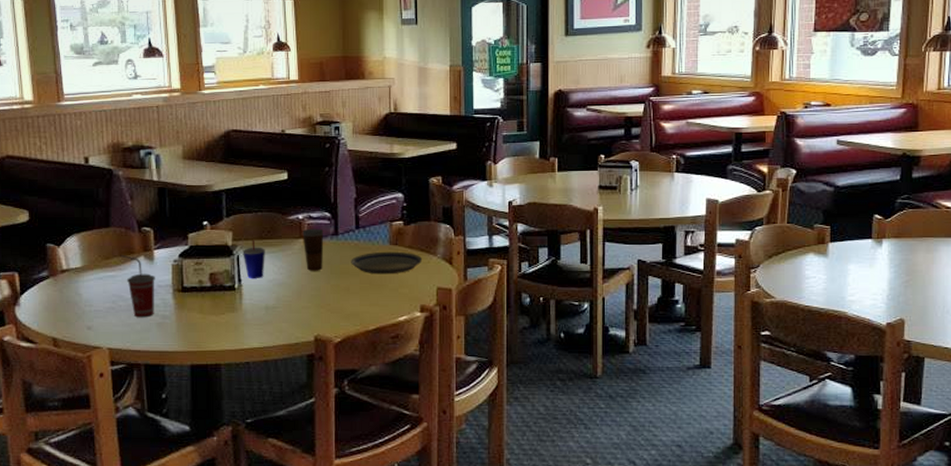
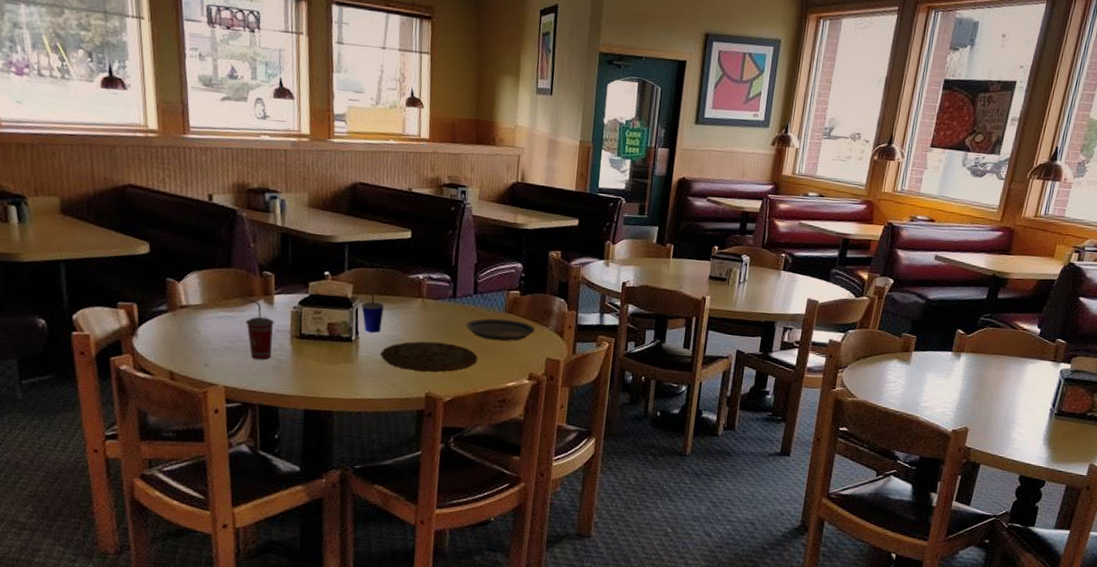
pizza: none [264,282,366,314] -> present [380,341,478,372]
beverage cup: present [302,228,324,272] -> none [421,289,443,332]

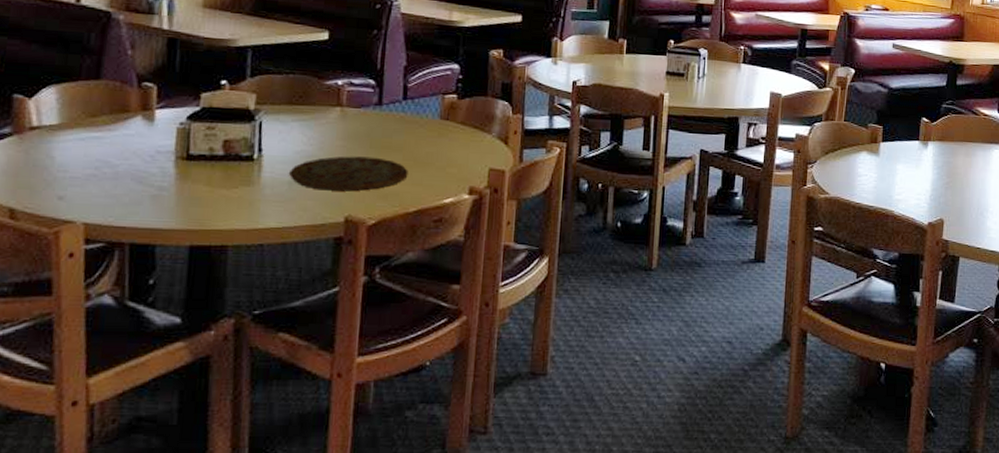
beverage cup: present [240,296,274,360] -> none [111,112,154,188]
beverage cup: present [361,294,384,333] -> none [266,104,294,149]
plate: present [466,318,535,341] -> none [394,126,475,152]

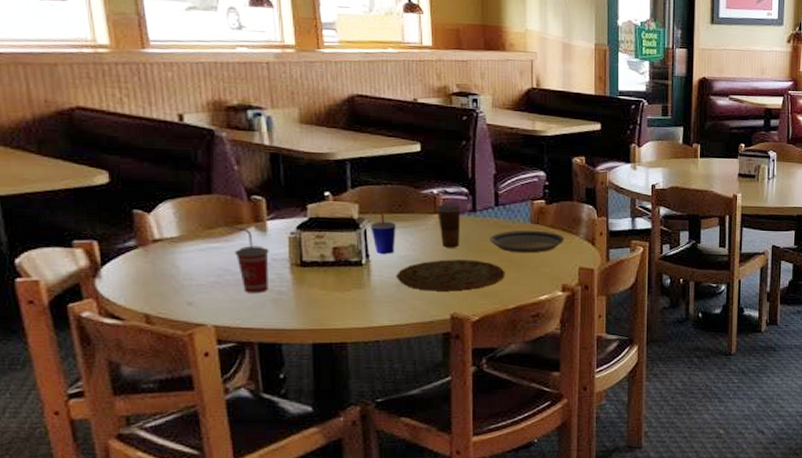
beverage cup: none [111,112,154,188] -> present [226,224,269,293]
beverage cup: none [266,104,294,149] -> present [370,213,396,254]
beverage cup: none [340,96,366,145] -> present [437,204,461,249]
plate: none [394,126,475,152] -> present [490,230,564,254]

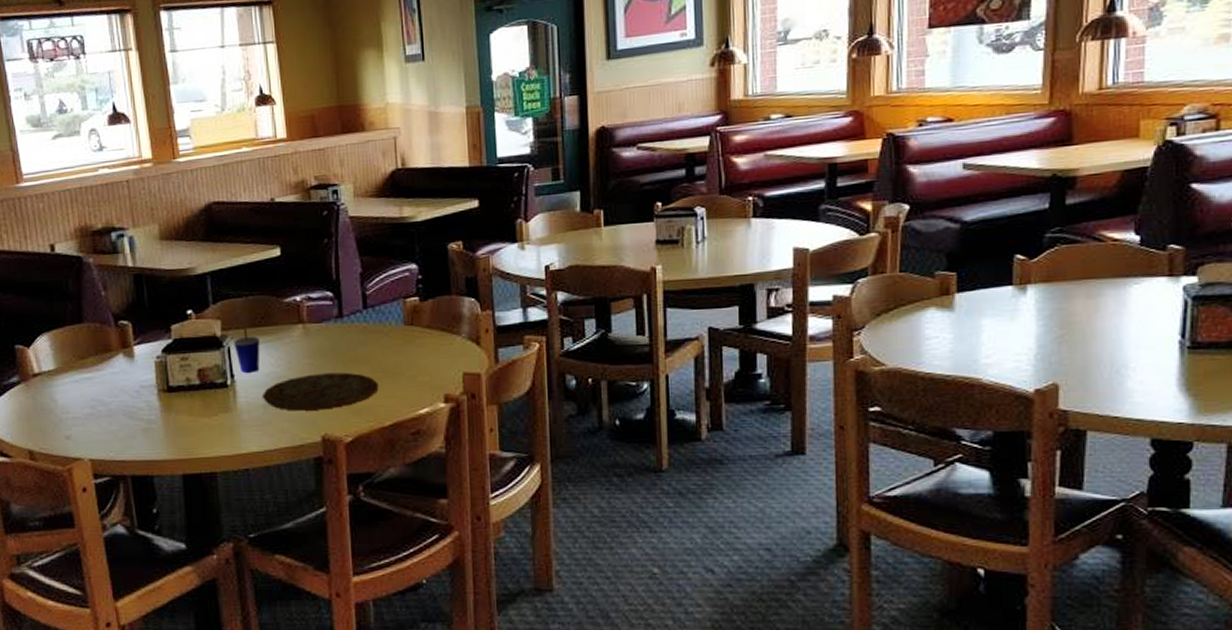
beverage cup: present [226,224,269,293] -> none [96,353,138,424]
beverage cup: present [437,204,461,249] -> none [301,310,327,362]
plate: present [490,230,564,254] -> none [359,332,443,361]

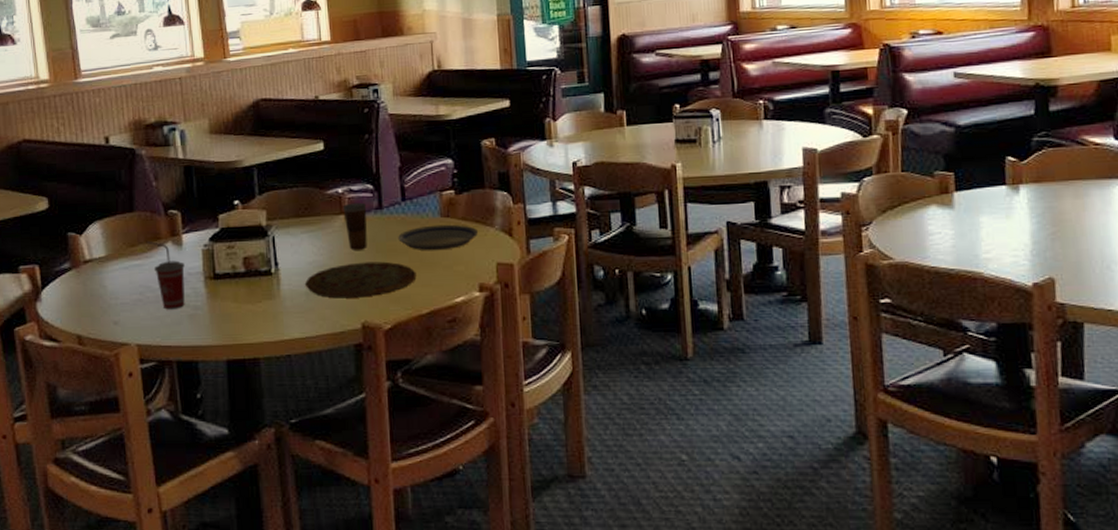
beverage cup: none [96,353,138,424] -> present [146,240,185,310]
beverage cup: present [233,328,260,373] -> none [278,218,303,261]
beverage cup: none [301,310,327,362] -> present [343,202,368,252]
plate: none [359,332,443,361] -> present [398,224,478,251]

